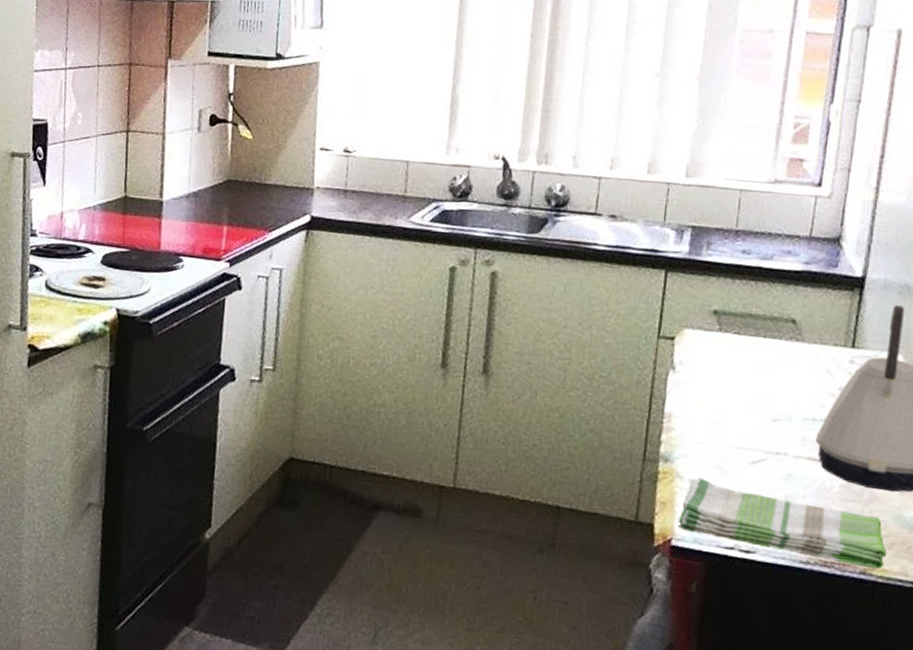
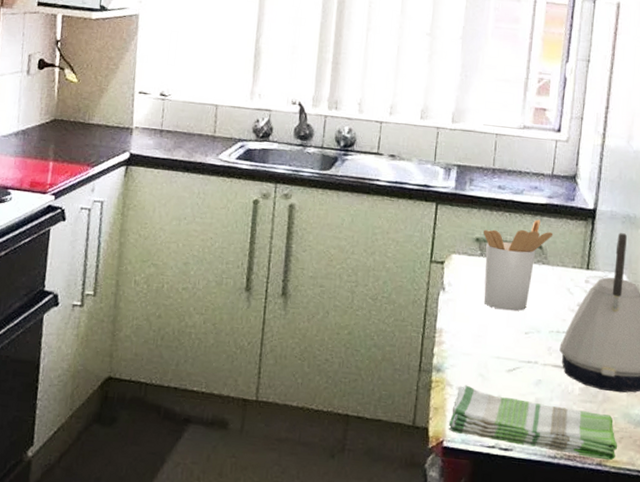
utensil holder: none [722,289,810,395] -> present [483,219,554,311]

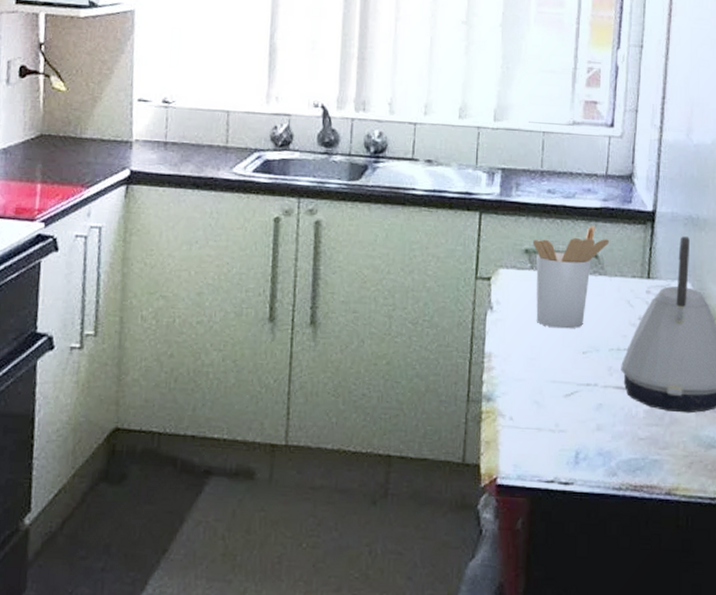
dish towel: present [448,385,617,461] -> none [502,414,687,489]

